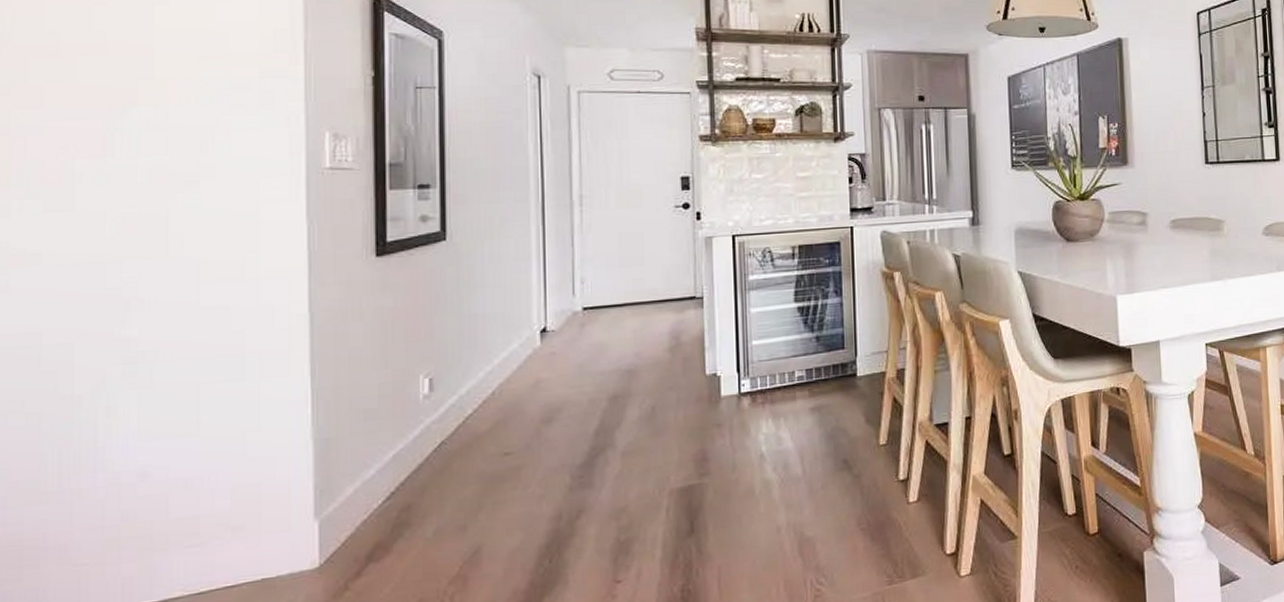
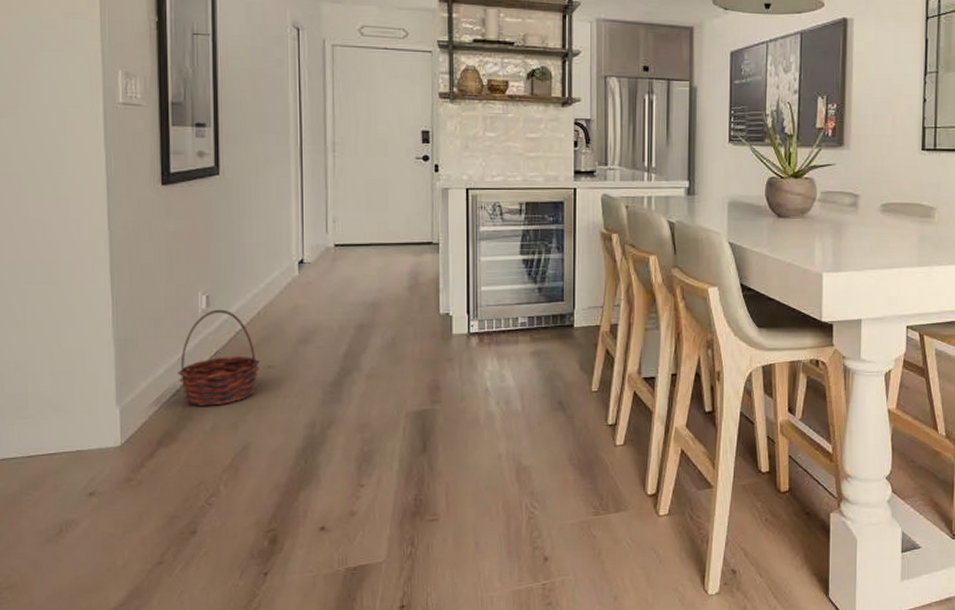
basket: none [393,392,496,509] -> present [178,309,261,406]

